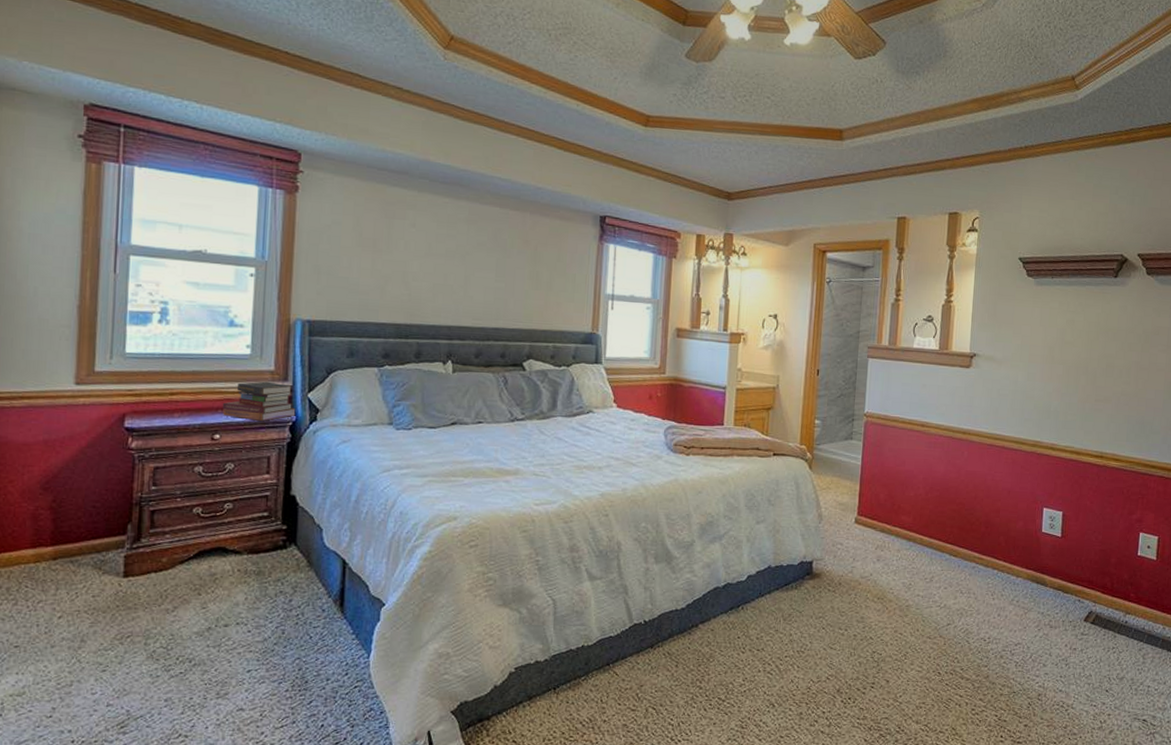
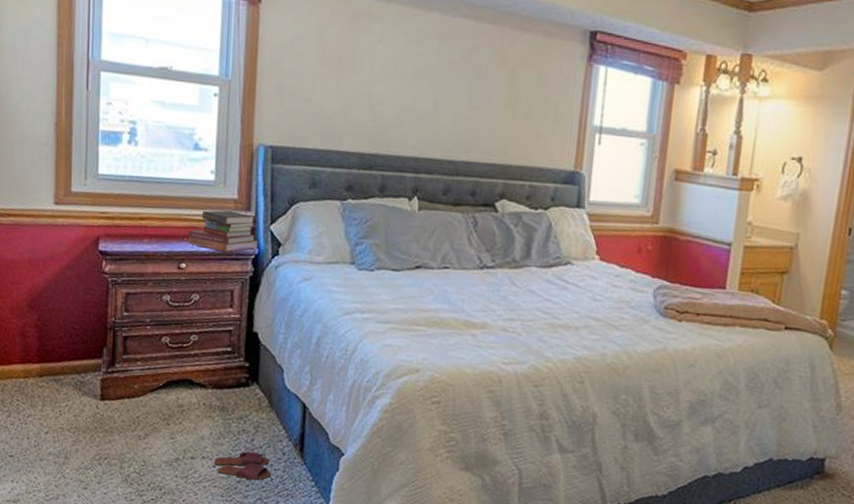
slippers: none [249,612,311,640] -> present [214,451,272,480]

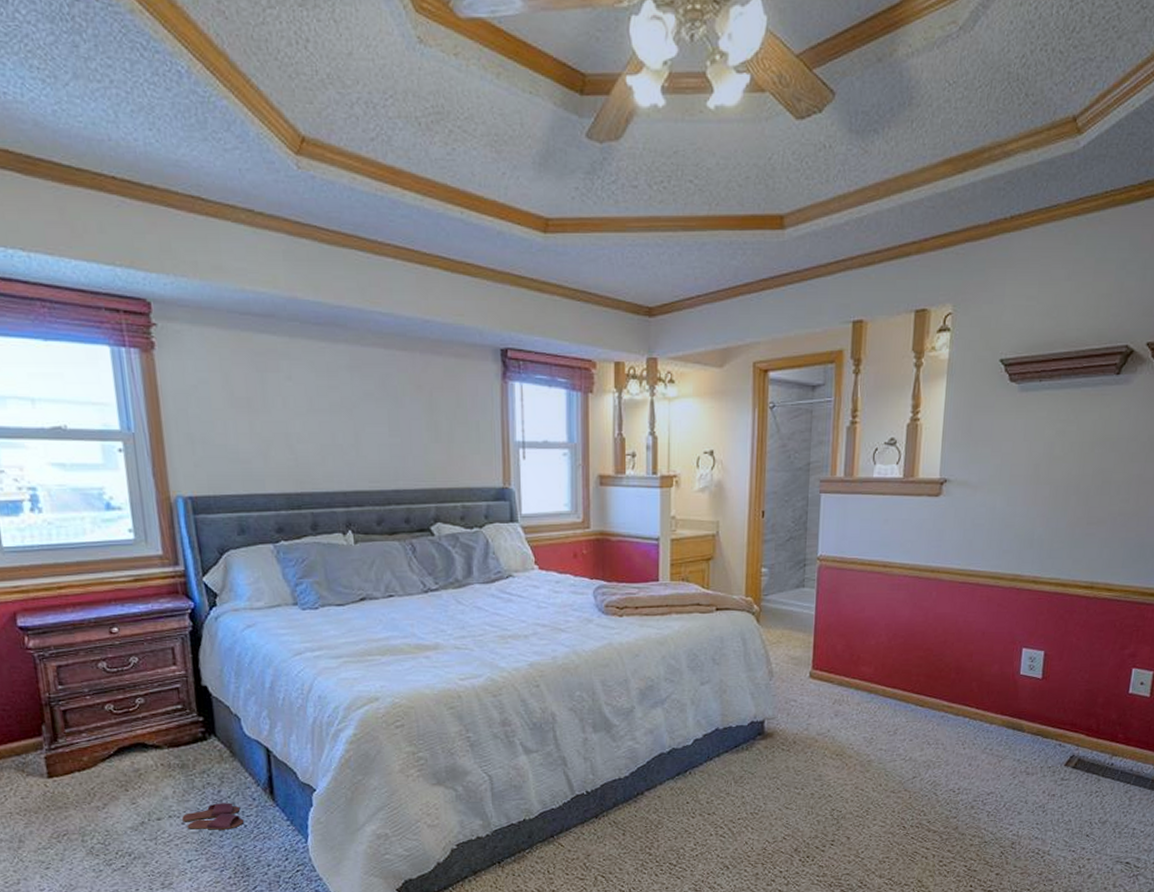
books: present [187,210,259,252] -> none [114,567,193,610]

